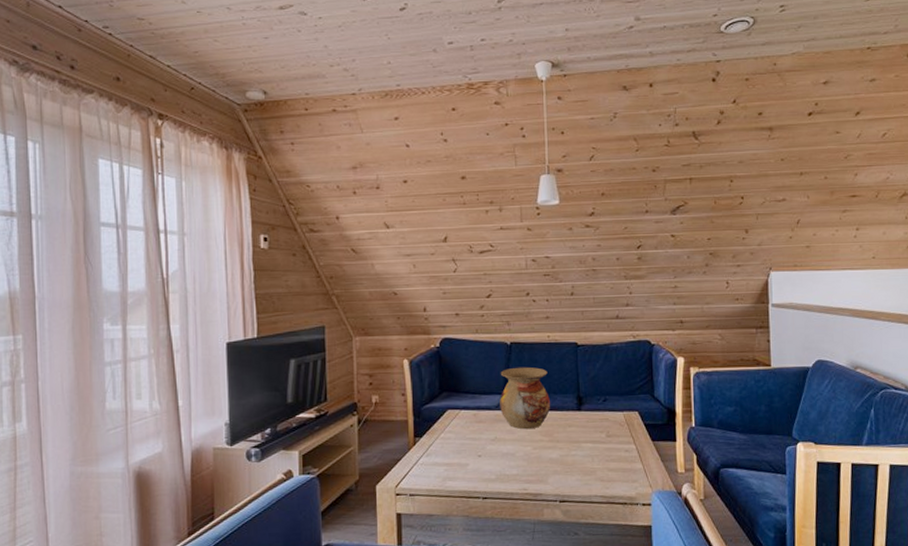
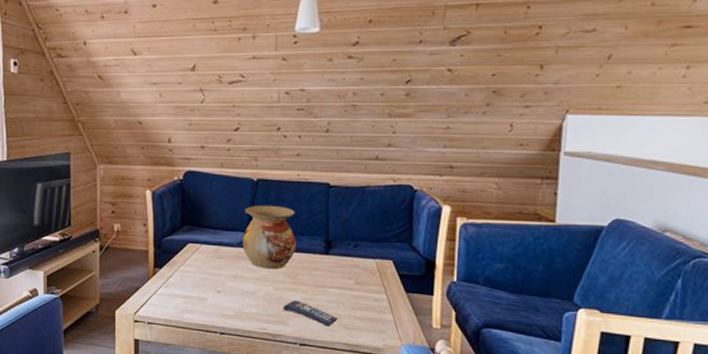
remote control: none [542,458,593,481] -> present [283,300,337,327]

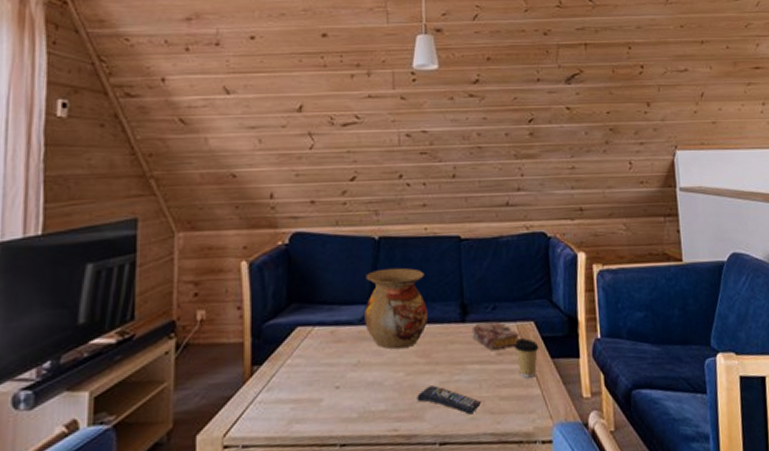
book: none [334,258,377,280] -> present [471,322,519,351]
coffee cup: none [371,273,395,306] -> present [514,338,539,378]

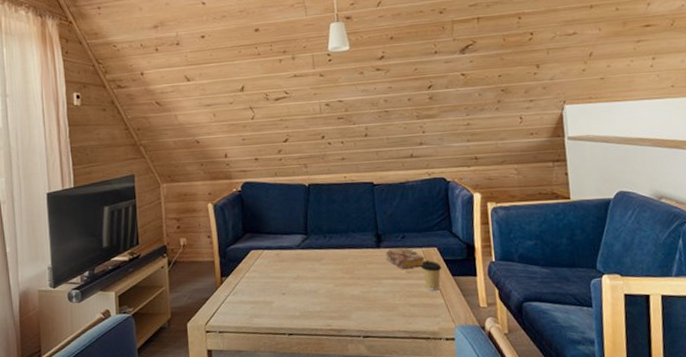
vase: present [364,267,429,350] -> none [300,207,351,268]
remote control: present [417,385,481,415] -> none [344,294,395,316]

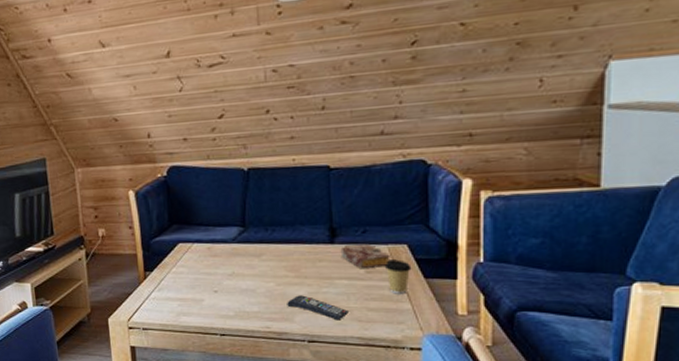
remote control: none [344,294,395,316] -> present [287,295,348,321]

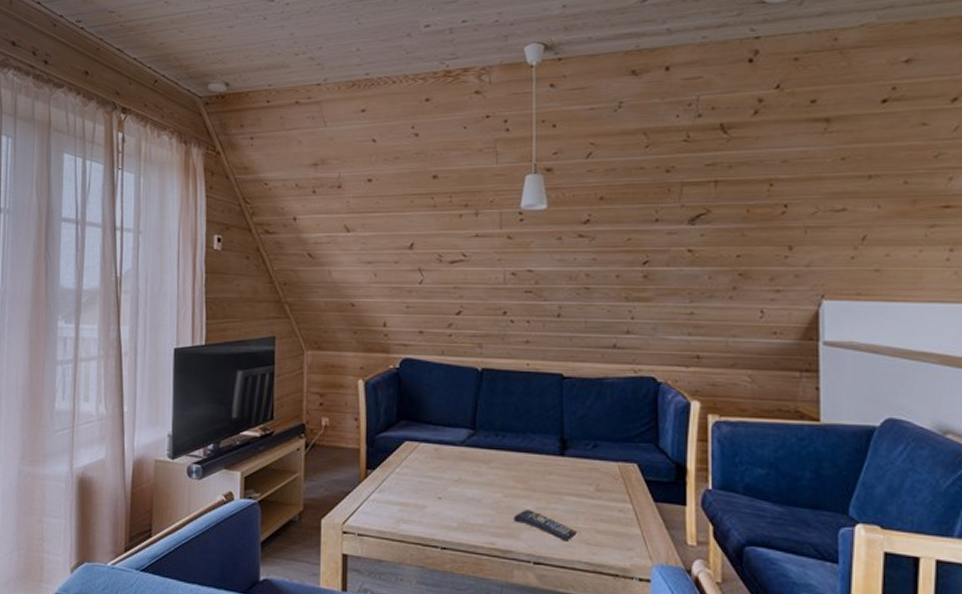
book: present [340,245,390,270] -> none [570,460,620,487]
coffee cup: present [384,260,412,294] -> none [614,479,642,517]

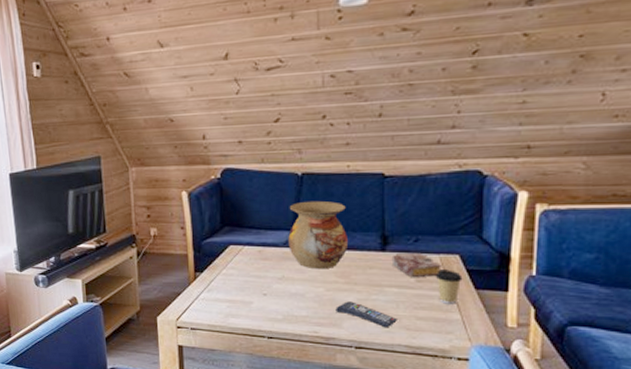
vase: none [466,398,528,473] -> present [288,200,349,270]
book: none [570,460,620,487] -> present [391,254,442,278]
coffee cup: none [614,479,642,517] -> present [435,270,463,304]

